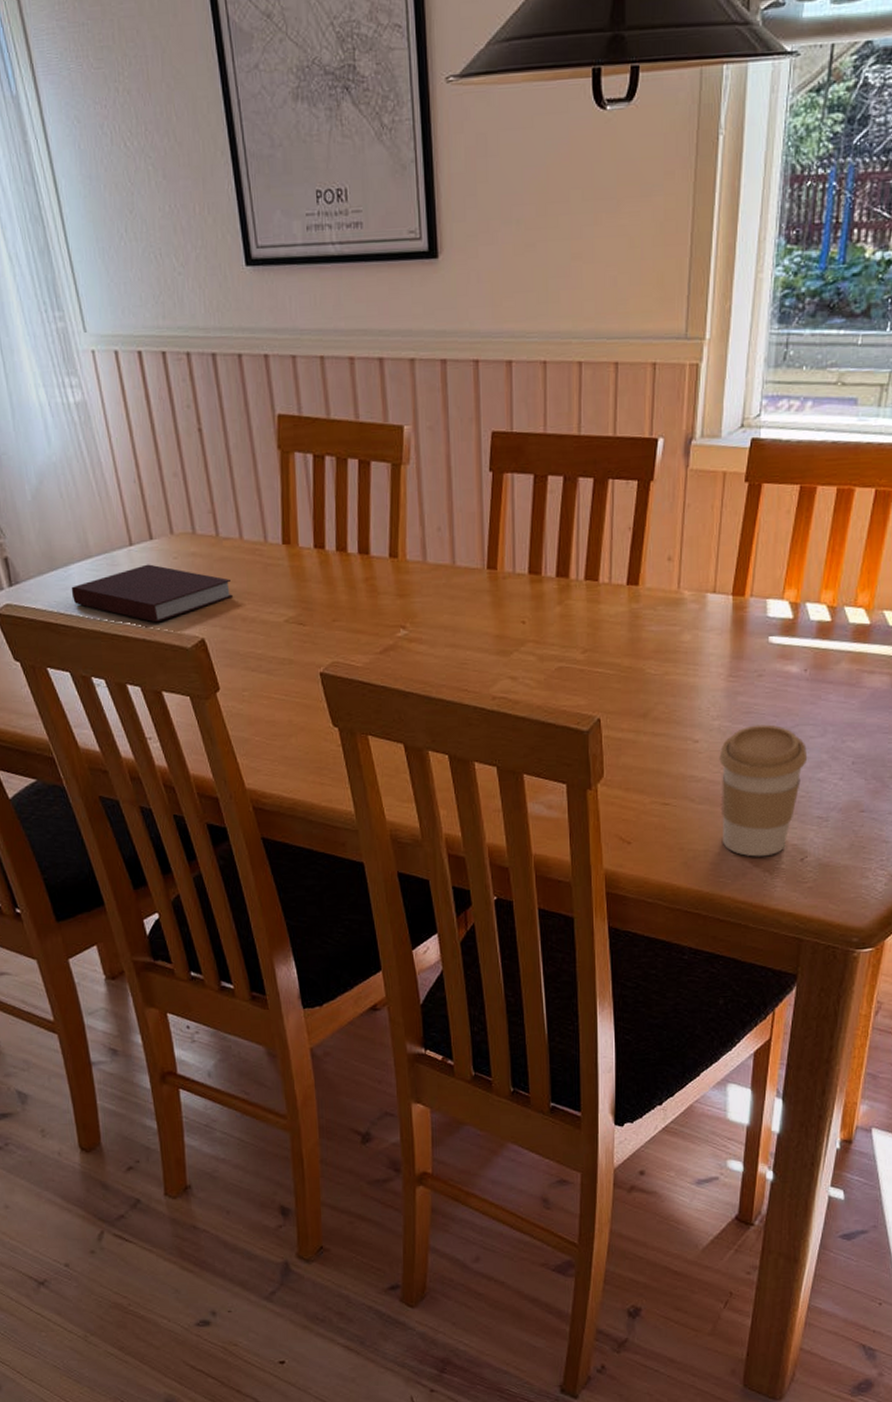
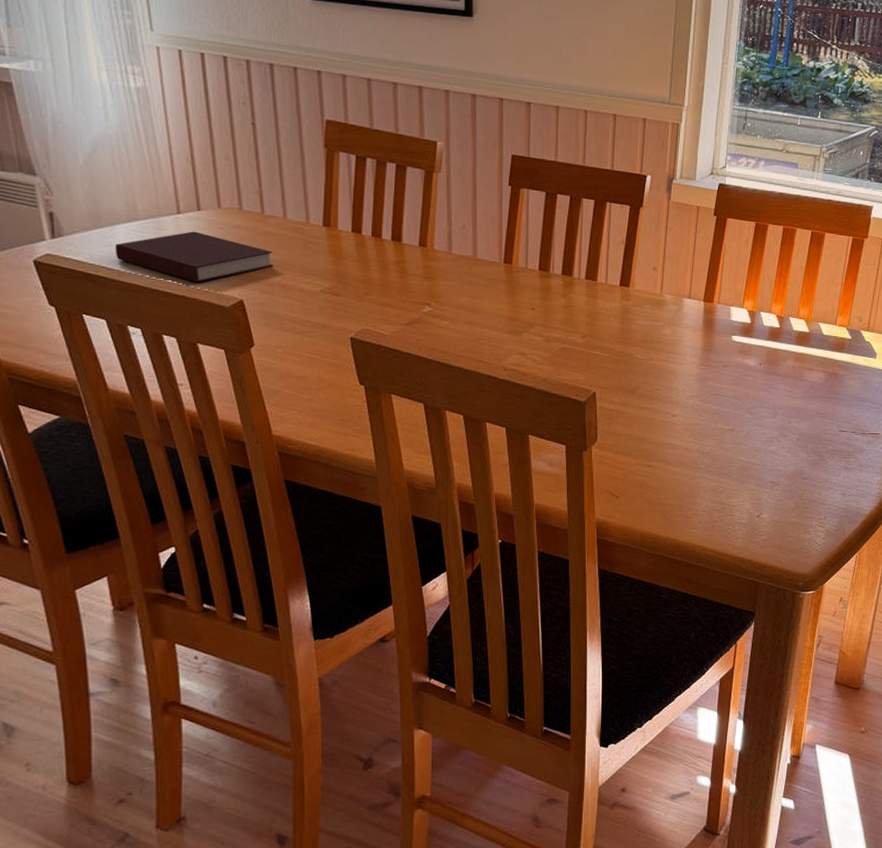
coffee cup: present [719,724,808,857] -> none [692,405,763,513]

